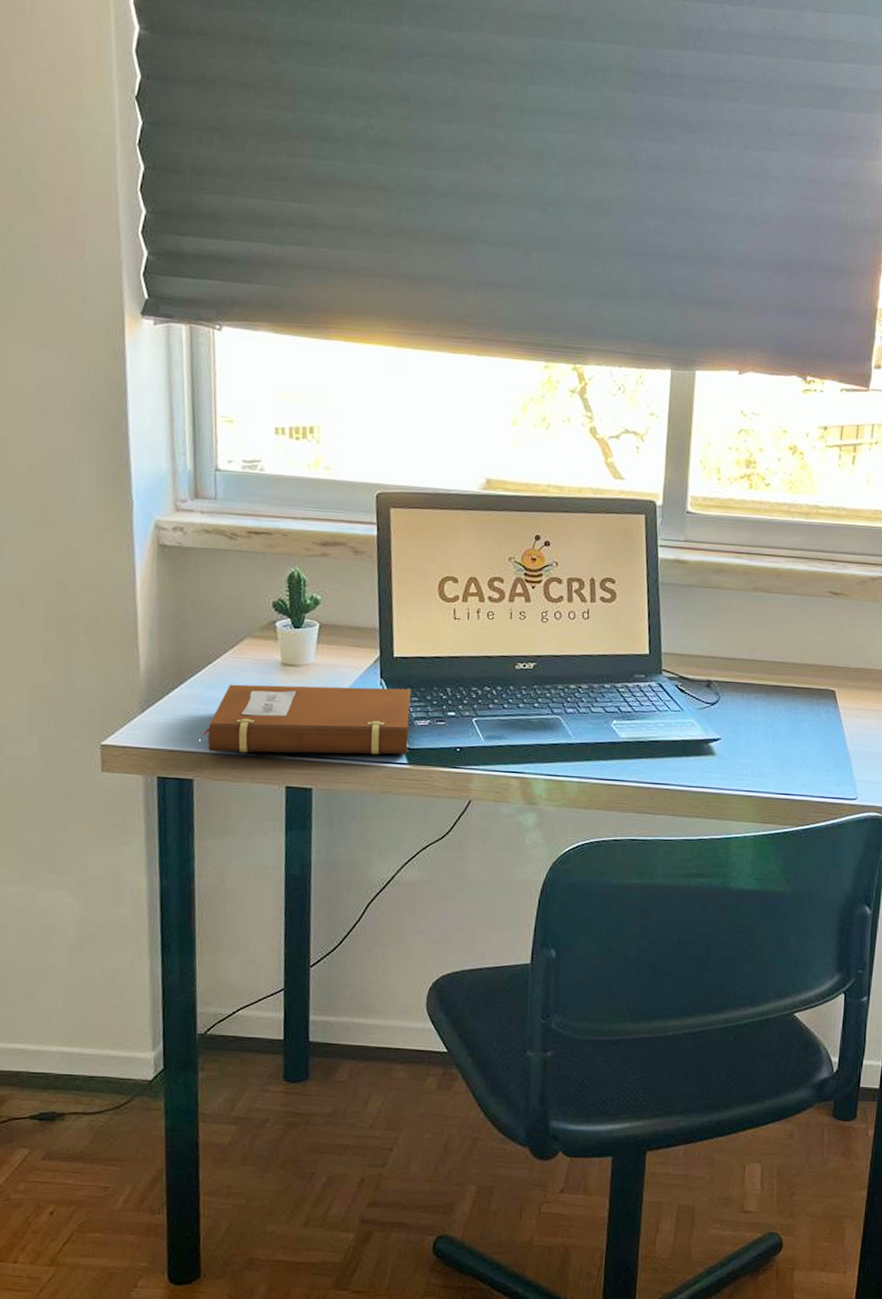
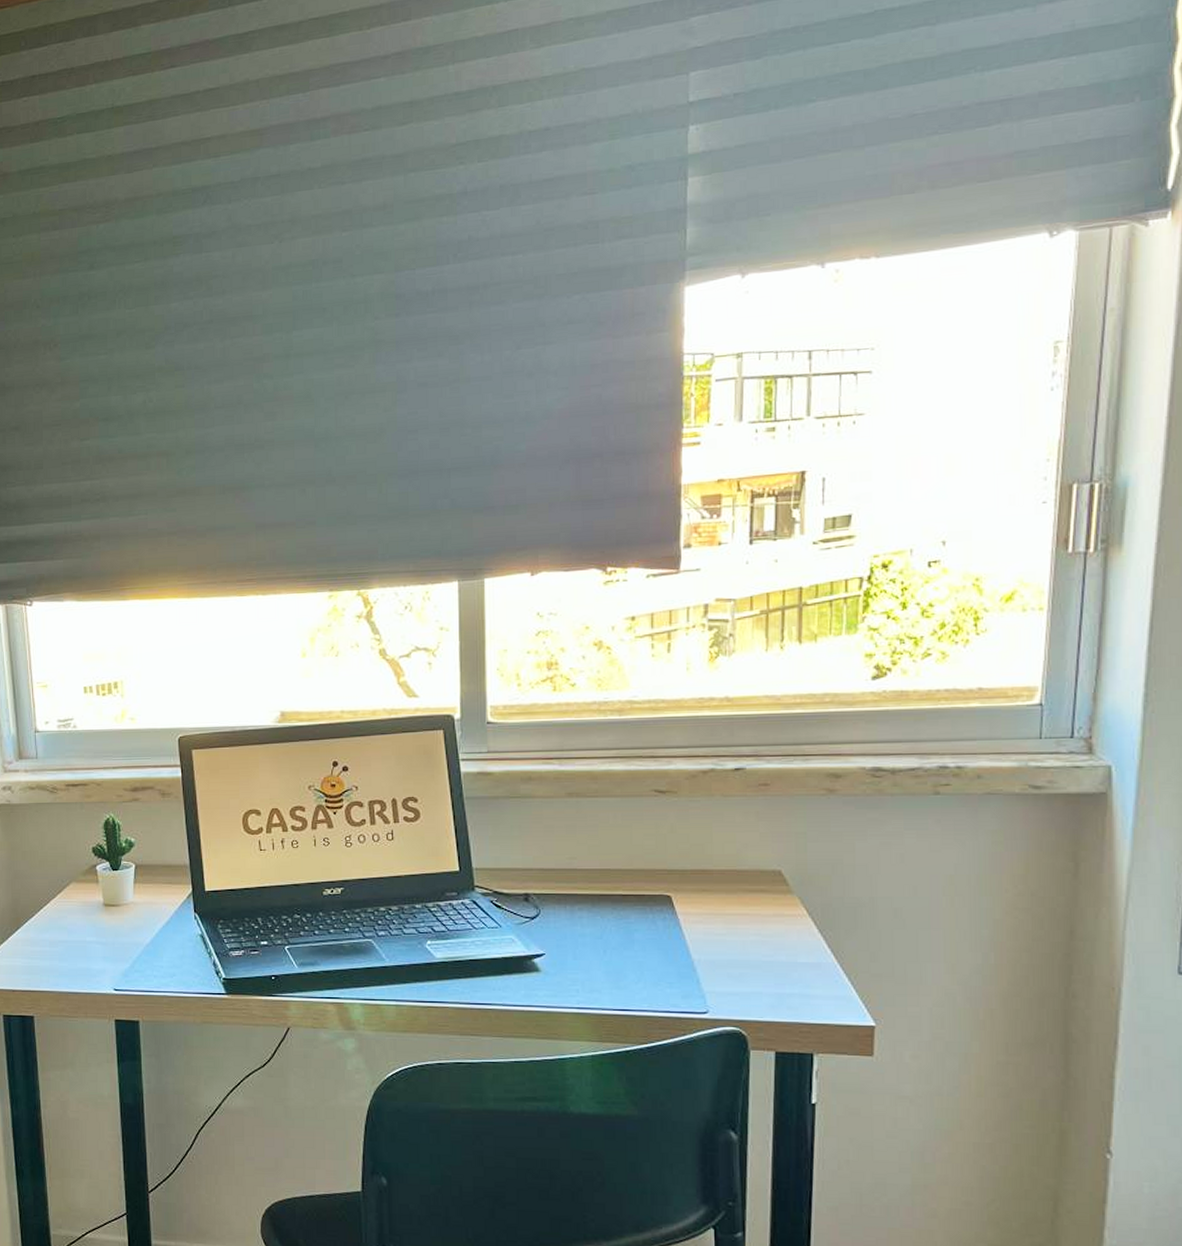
notebook: present [202,684,411,755] -> none [39,921,225,990]

